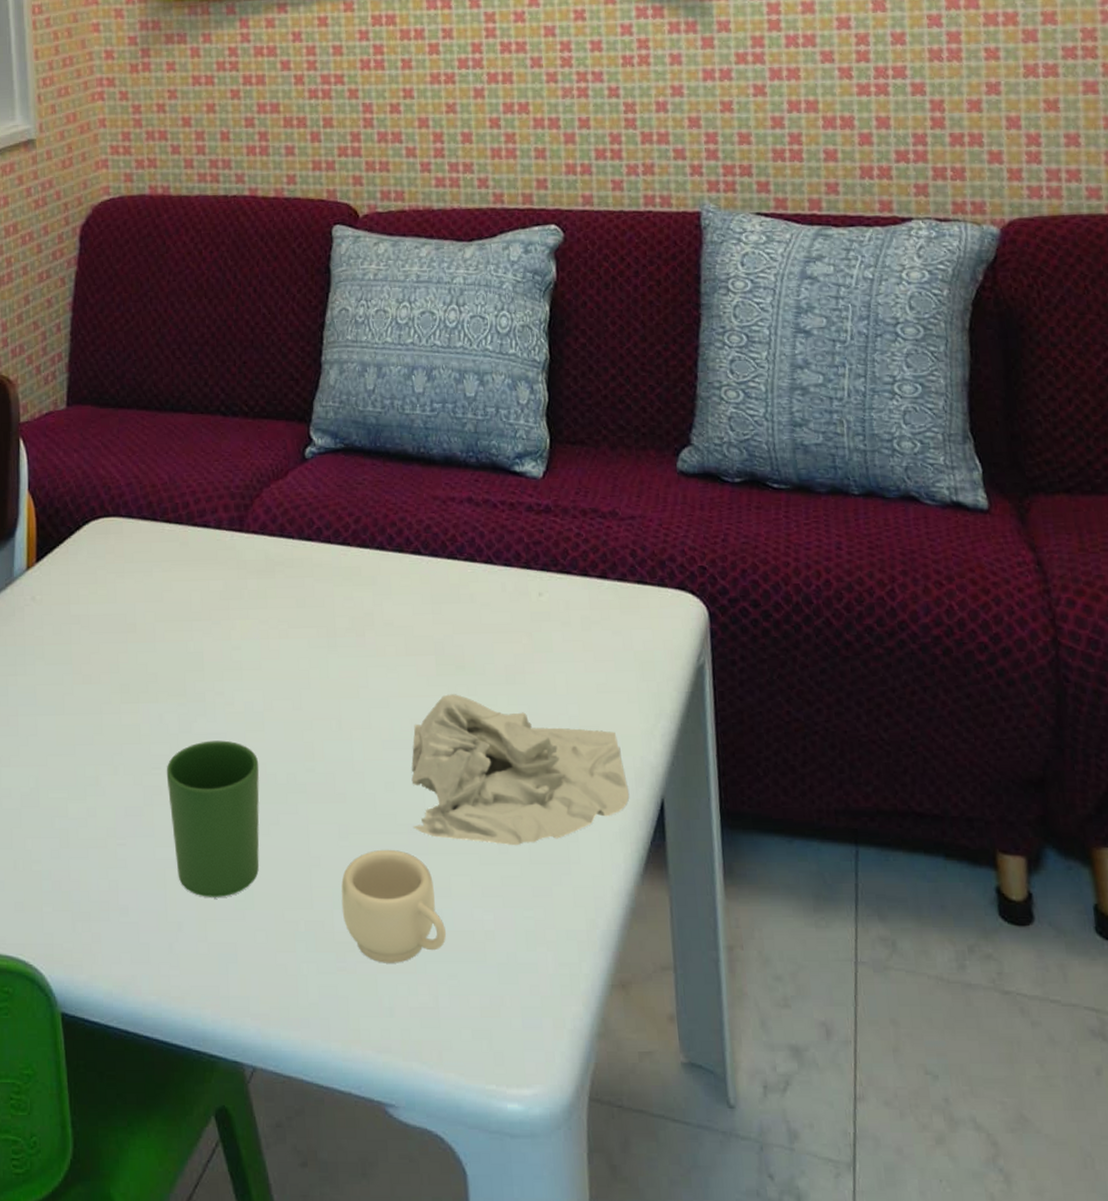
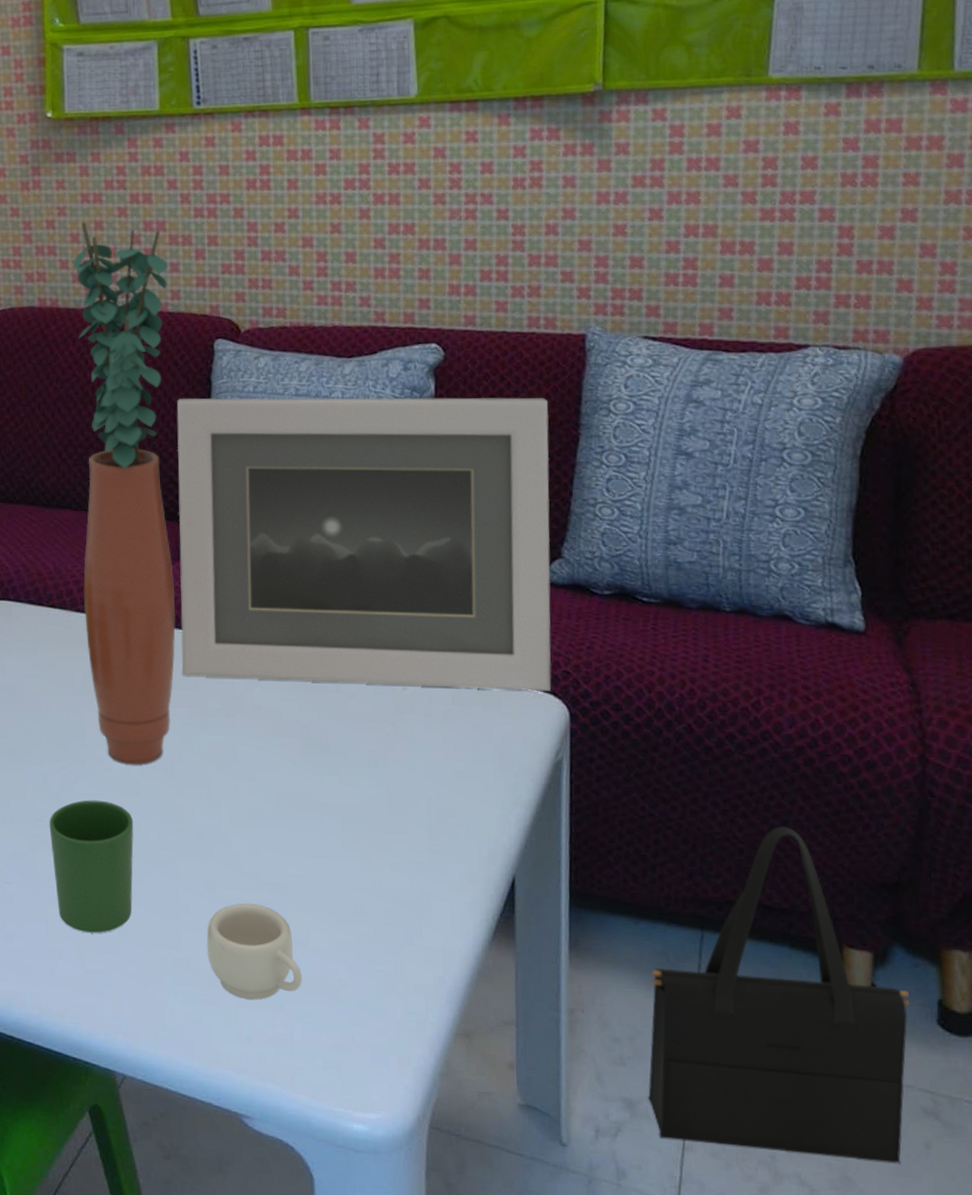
vase: none [185,105,300,697] -> present [73,222,176,765]
picture frame: none [295,278,689,593] -> present [177,397,552,691]
tissue: present [411,694,630,846] -> none [275,773,482,909]
tote bag: none [809,724,1074,1095] -> present [648,826,911,1163]

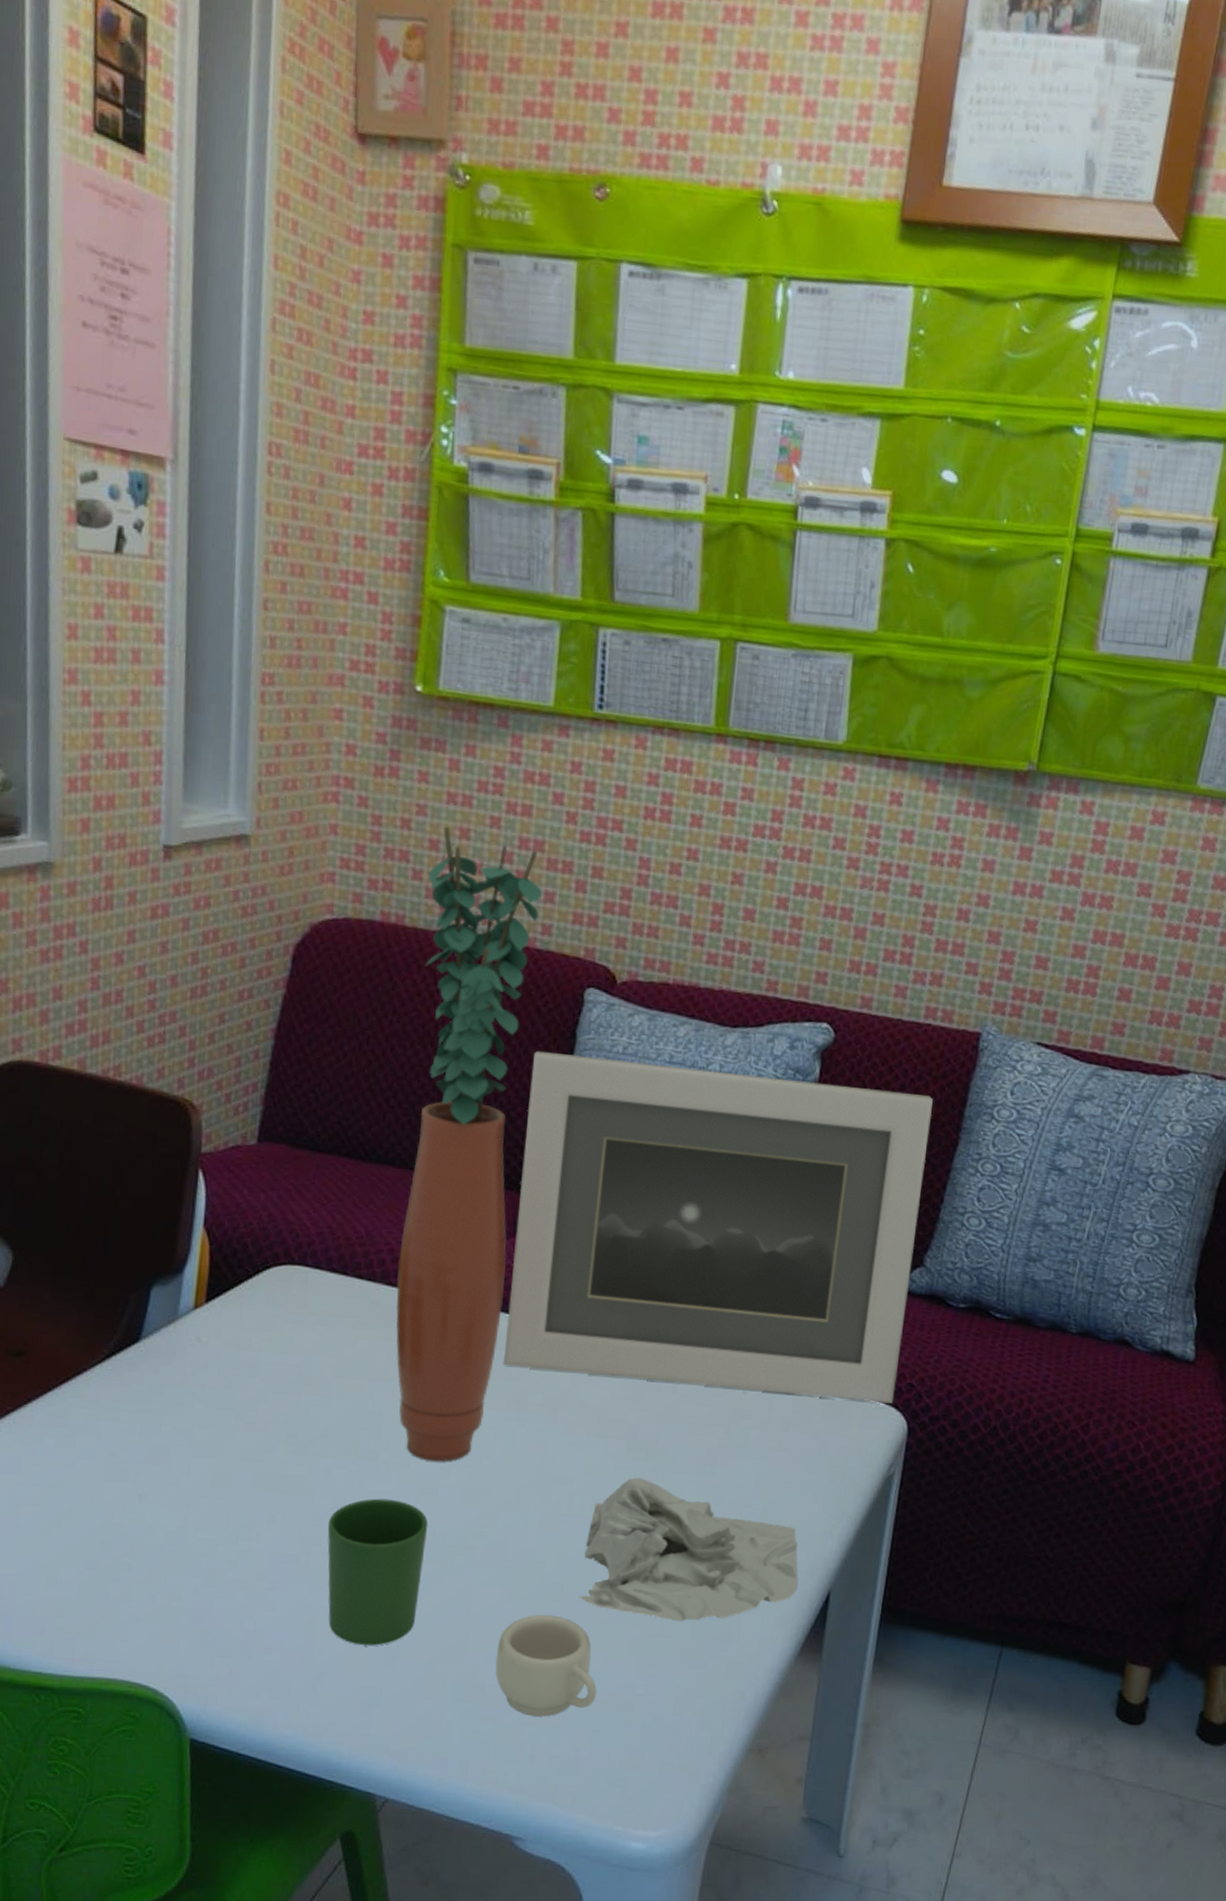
tissue: none [275,773,482,909] -> present [579,1477,798,1622]
tote bag: present [648,826,911,1163] -> none [927,1547,1176,1862]

